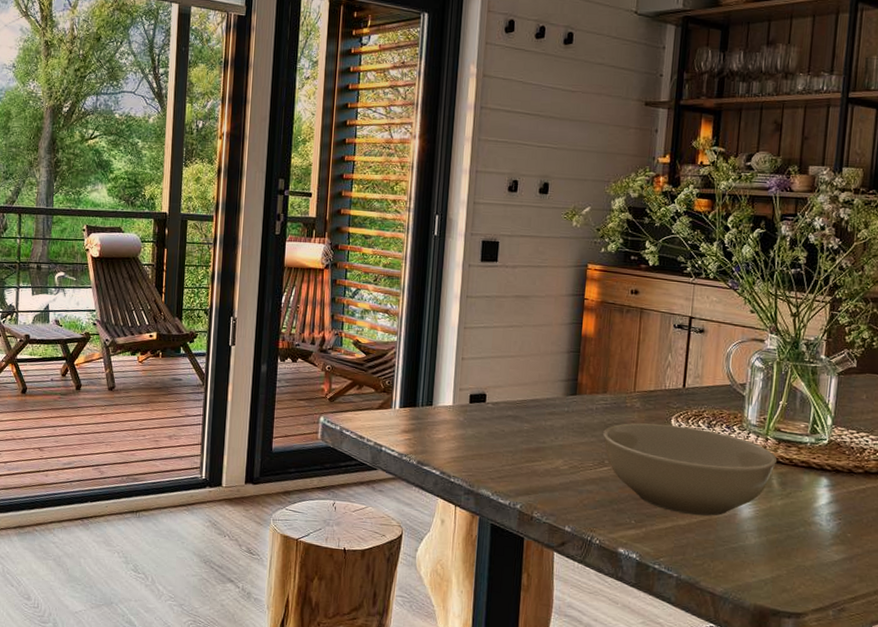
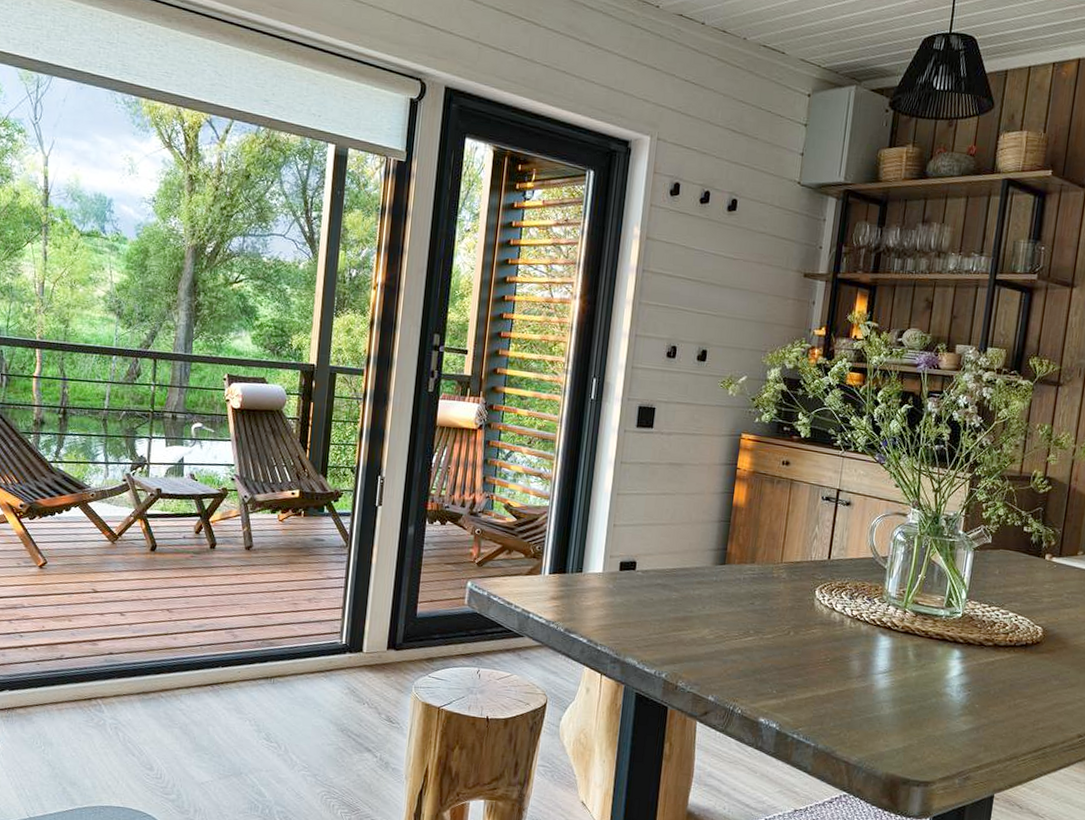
bowl: present [603,423,778,517] -> none [749,593,914,687]

